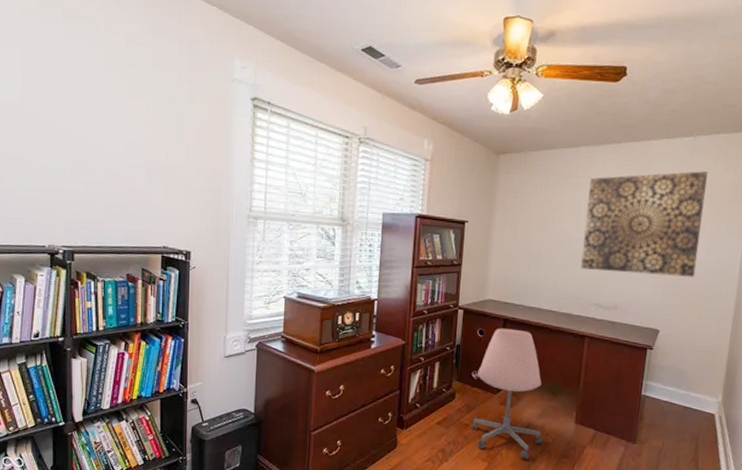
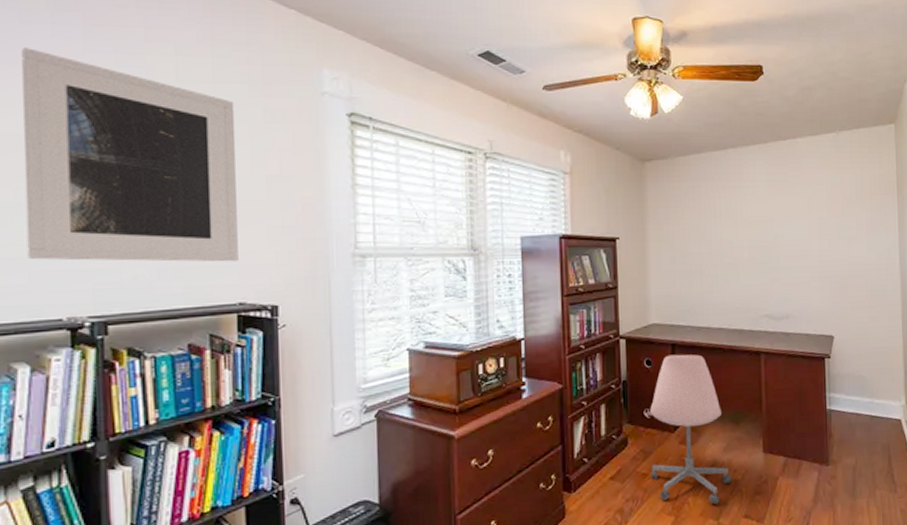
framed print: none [22,36,167,214] -> present [22,48,239,262]
wall art: present [581,171,708,277] -> none [742,167,859,279]

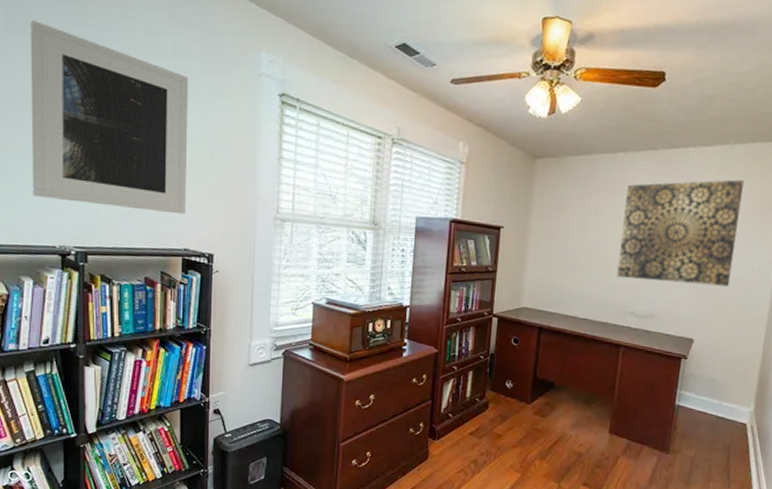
office chair: present [650,354,732,504] -> none [505,336,577,470]
wall art: none [742,167,859,279] -> present [617,180,744,287]

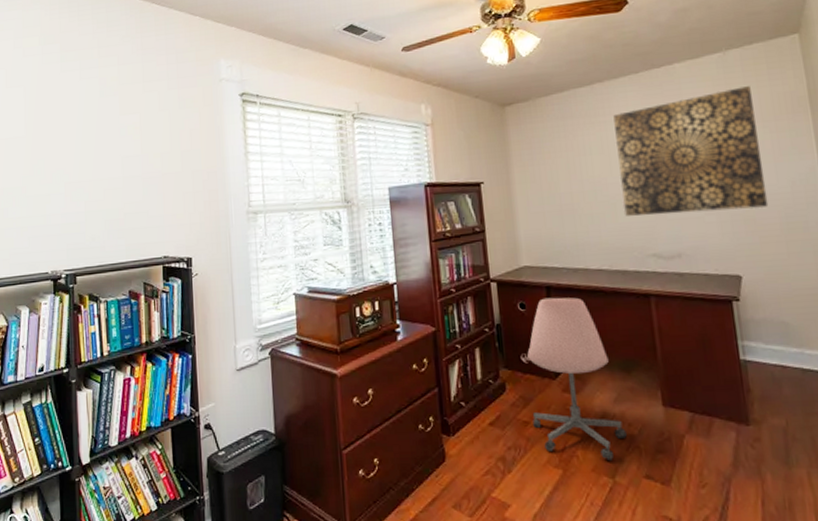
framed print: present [31,20,189,215] -> none [25,74,163,228]
office chair: none [505,336,577,470] -> present [527,297,627,460]

